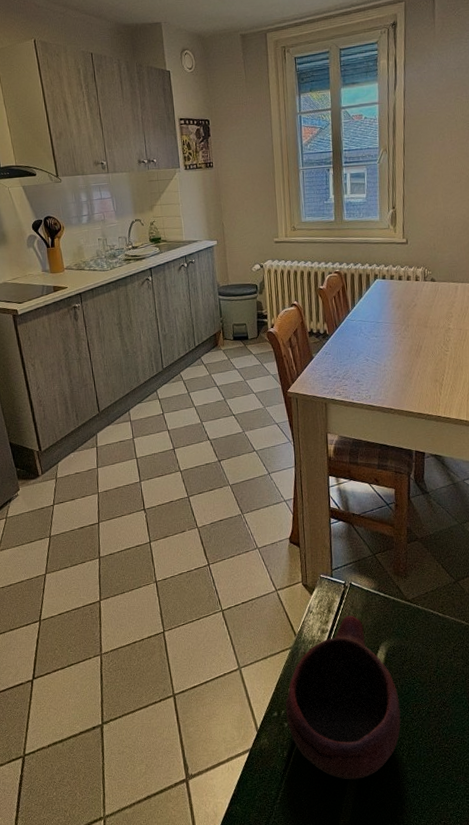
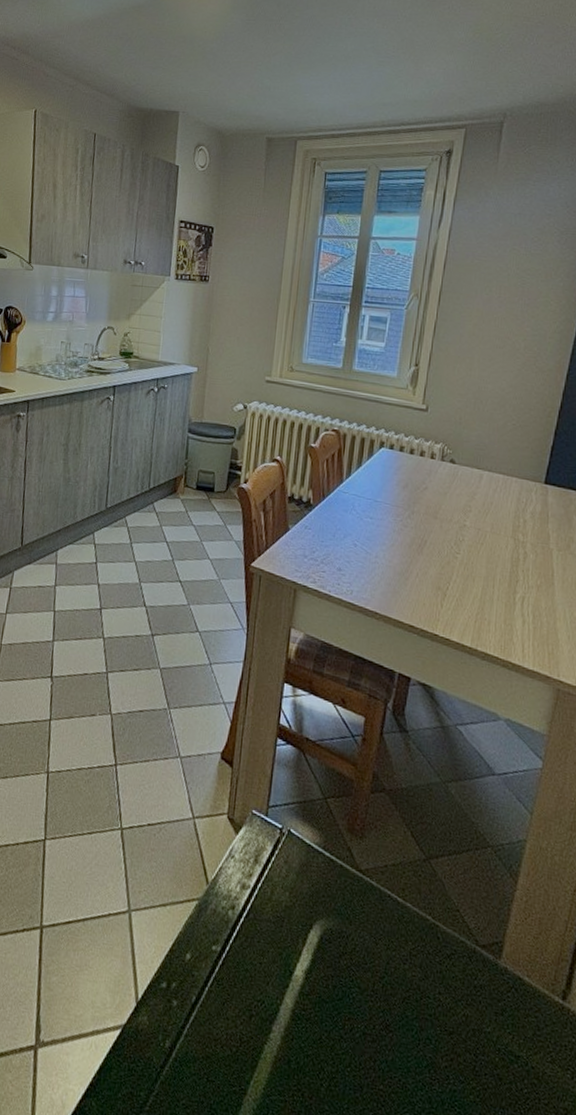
bowl: present [285,615,401,780] -> none [177,873,328,1105]

